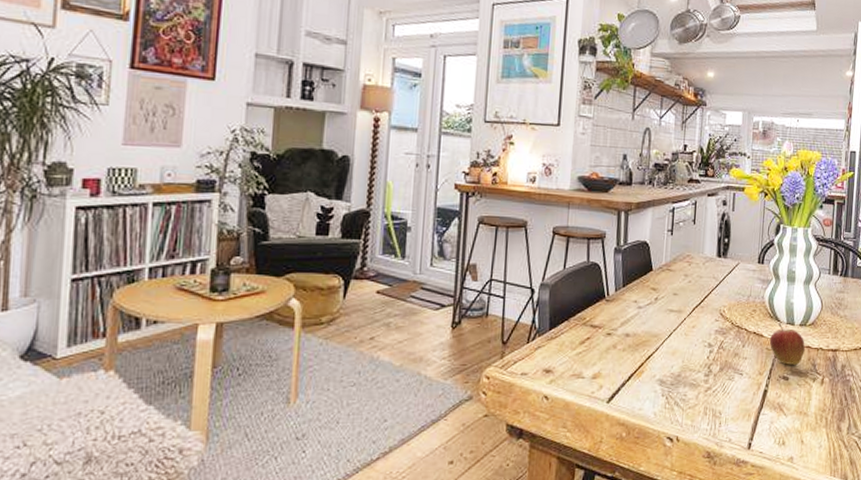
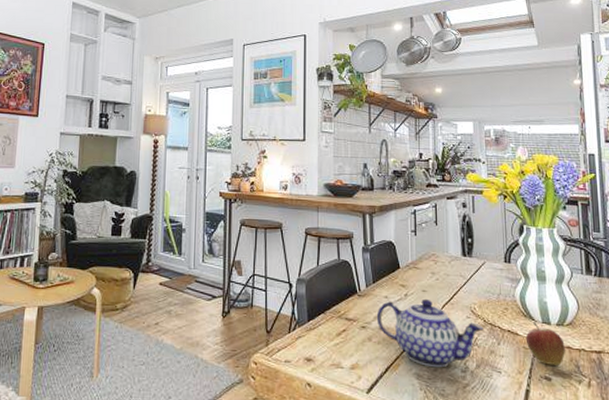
teapot: none [623,302,730,373] -> present [376,298,484,368]

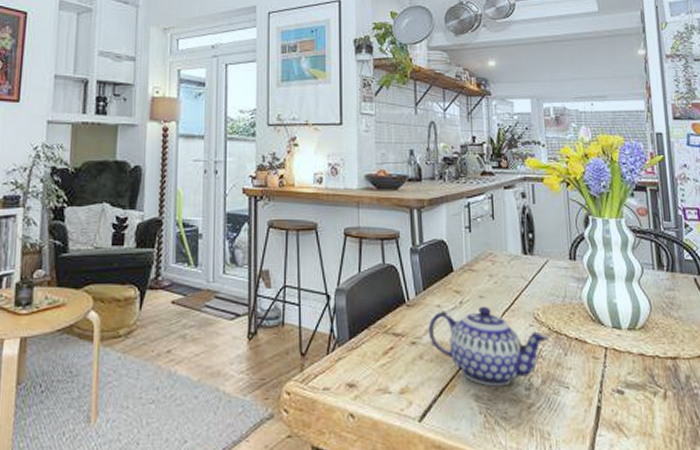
fruit: present [525,322,565,365] -> none [595,327,638,376]

